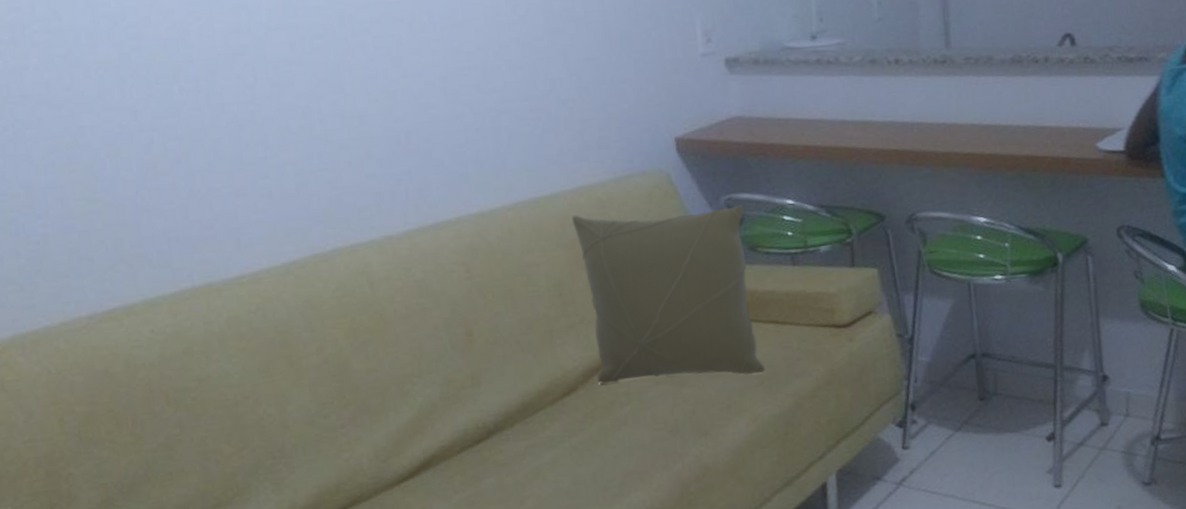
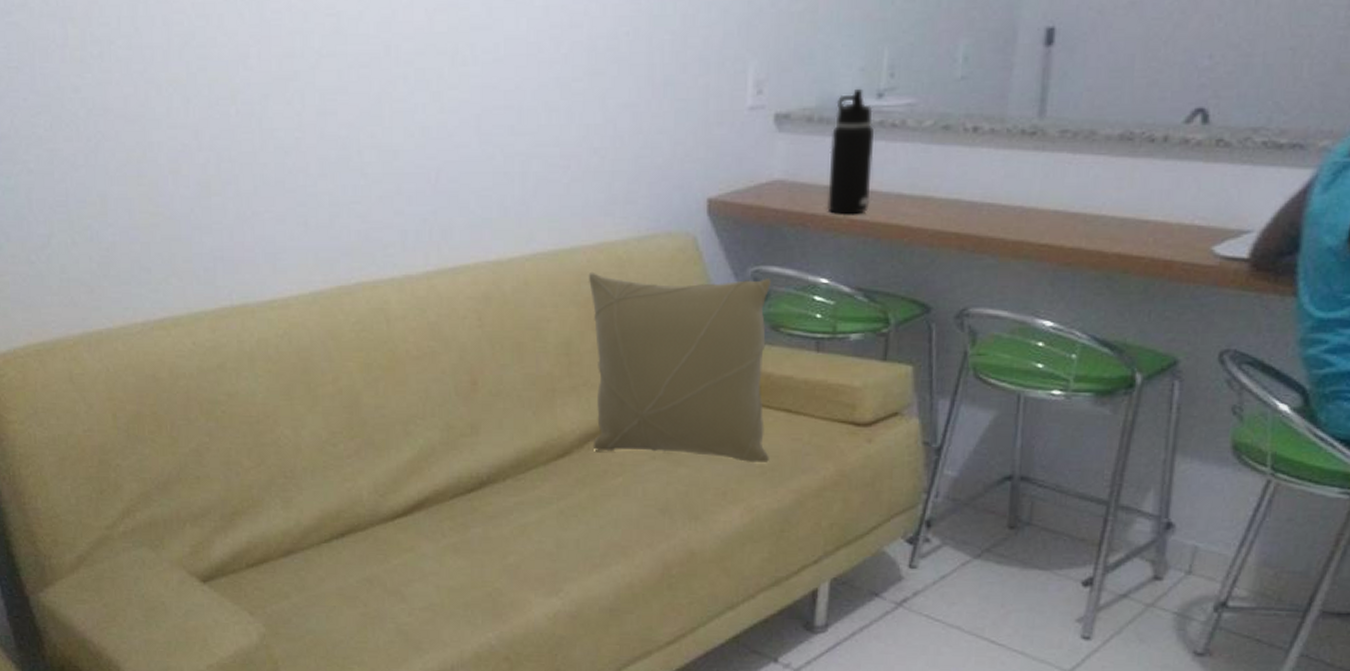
water bottle: none [777,32,819,143] -> present [827,88,874,215]

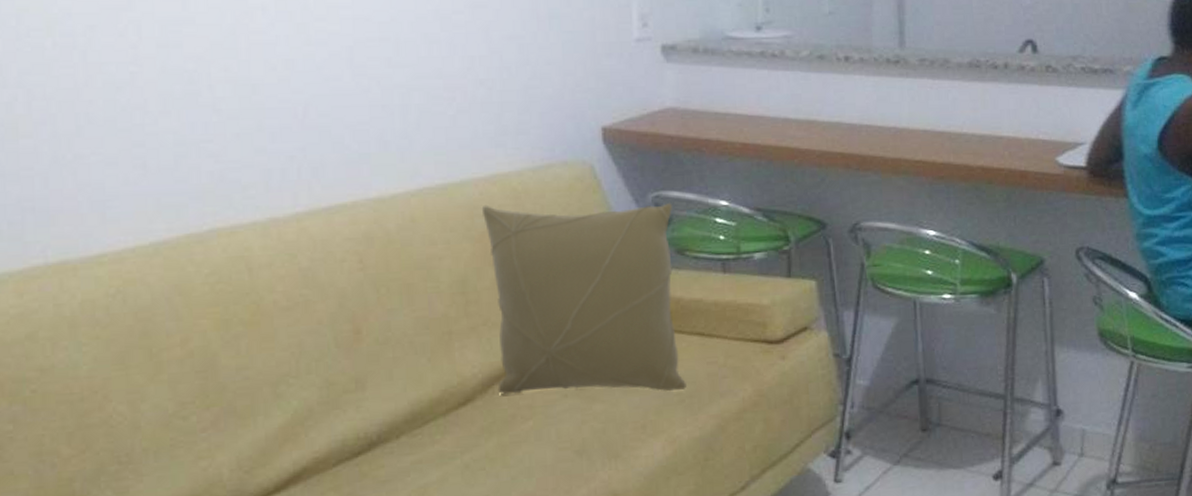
water bottle: present [827,88,874,215] -> none [717,22,760,140]

